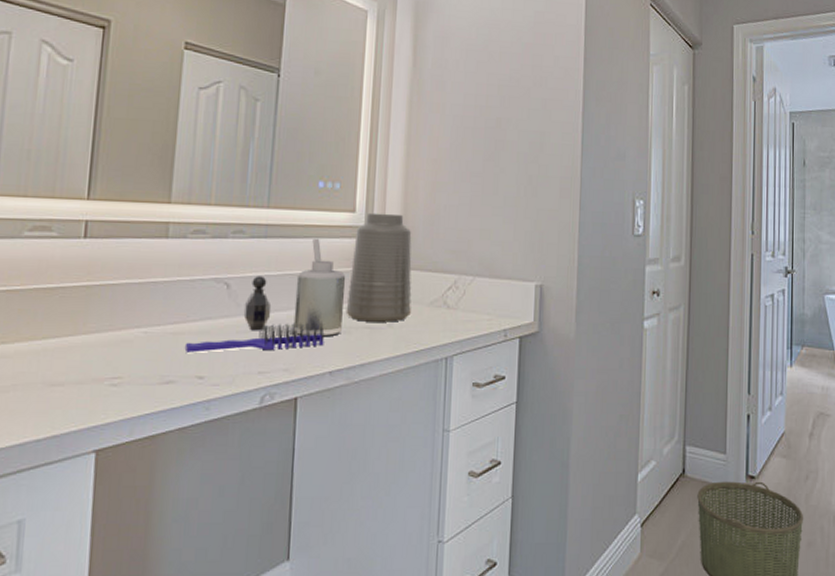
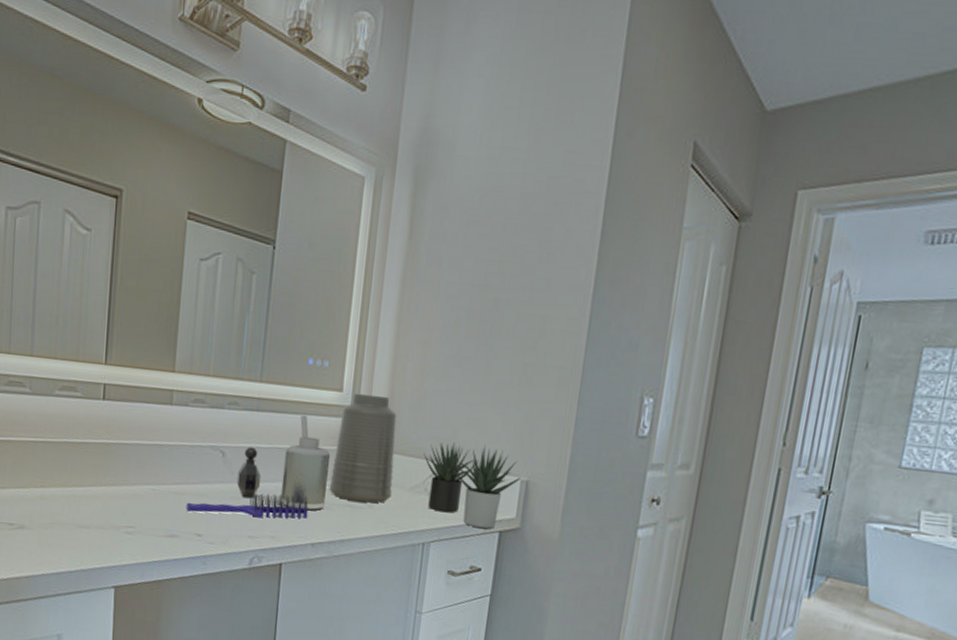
succulent plant: none [441,253,535,337] -> present [423,442,521,529]

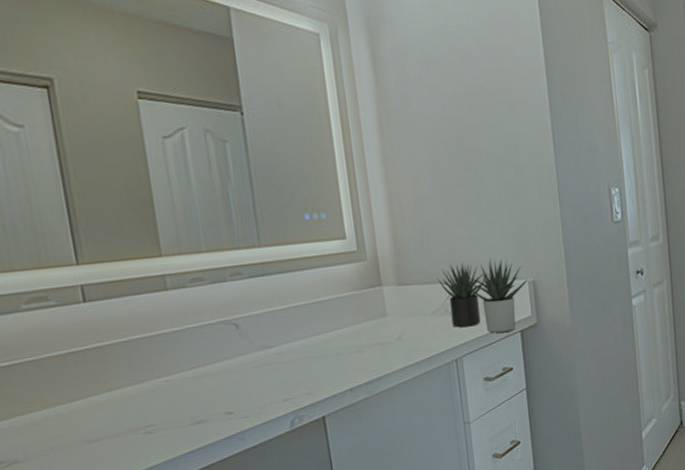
hairbrush: present [185,493,309,519] -> none [208,346,340,393]
perfume bottle: present [236,446,262,498] -> none [256,312,285,364]
soap dispenser: present [280,414,331,511] -> none [301,268,354,362]
vase: present [329,392,397,504] -> none [350,235,416,340]

